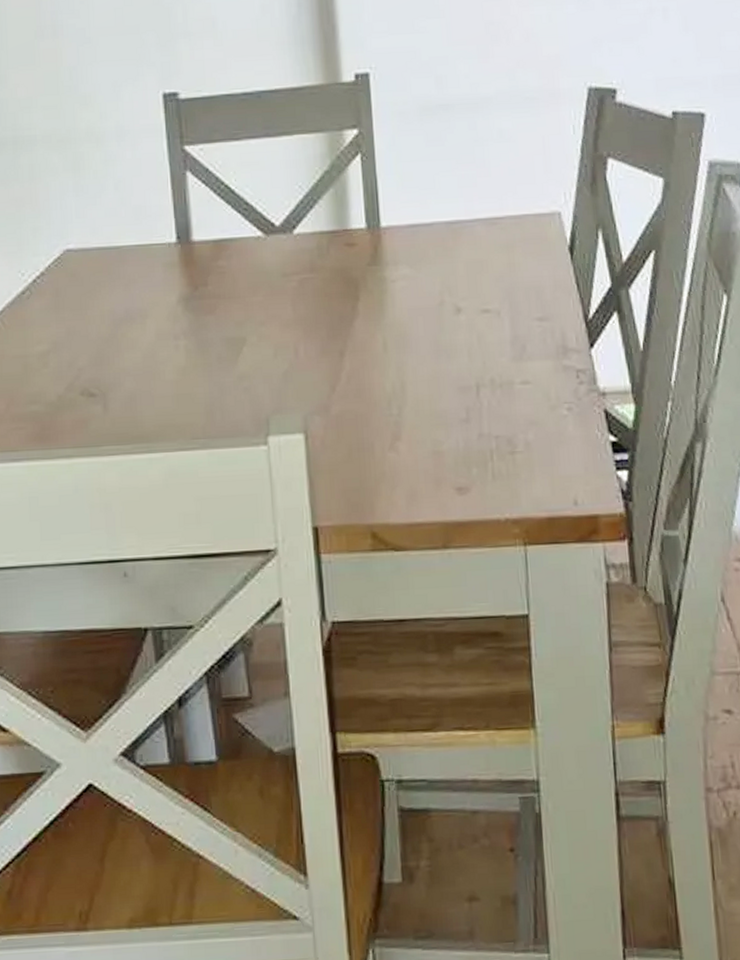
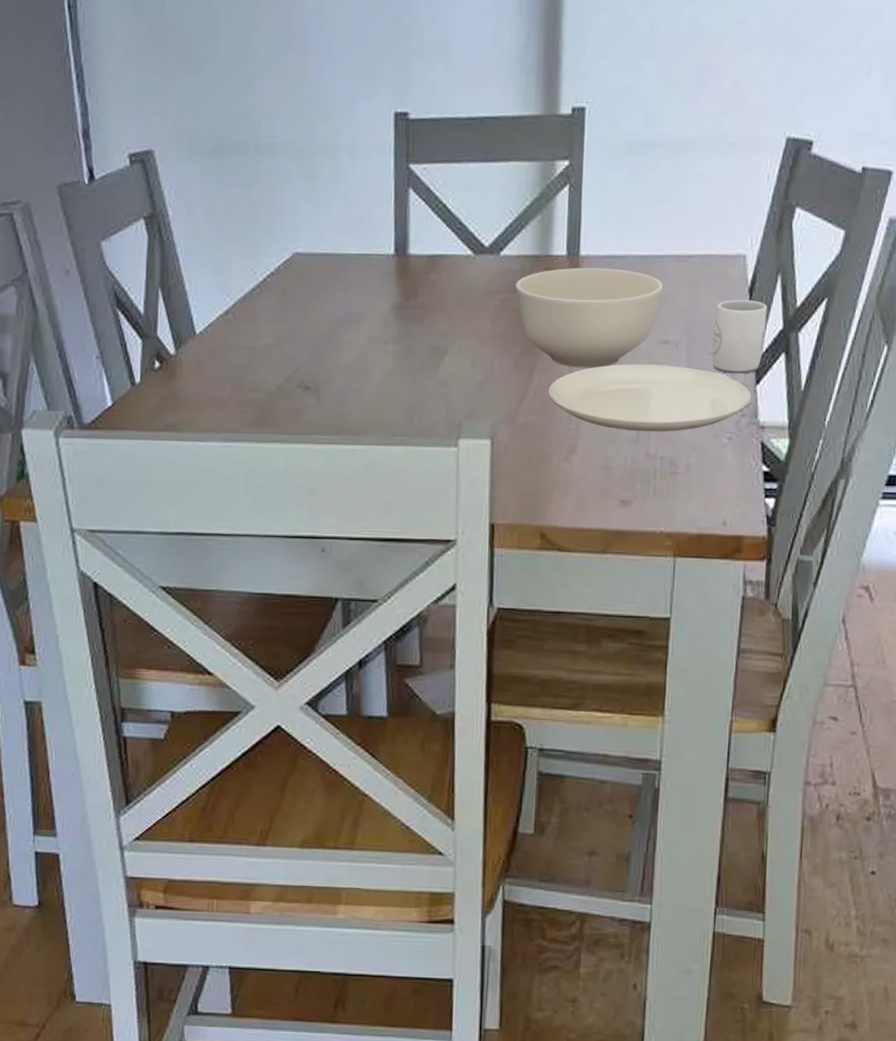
bowl: none [314,237,475,347] -> present [516,267,663,368]
plate: none [362,335,587,411] -> present [548,364,752,432]
mug: none [536,258,594,339] -> present [712,299,768,374]

